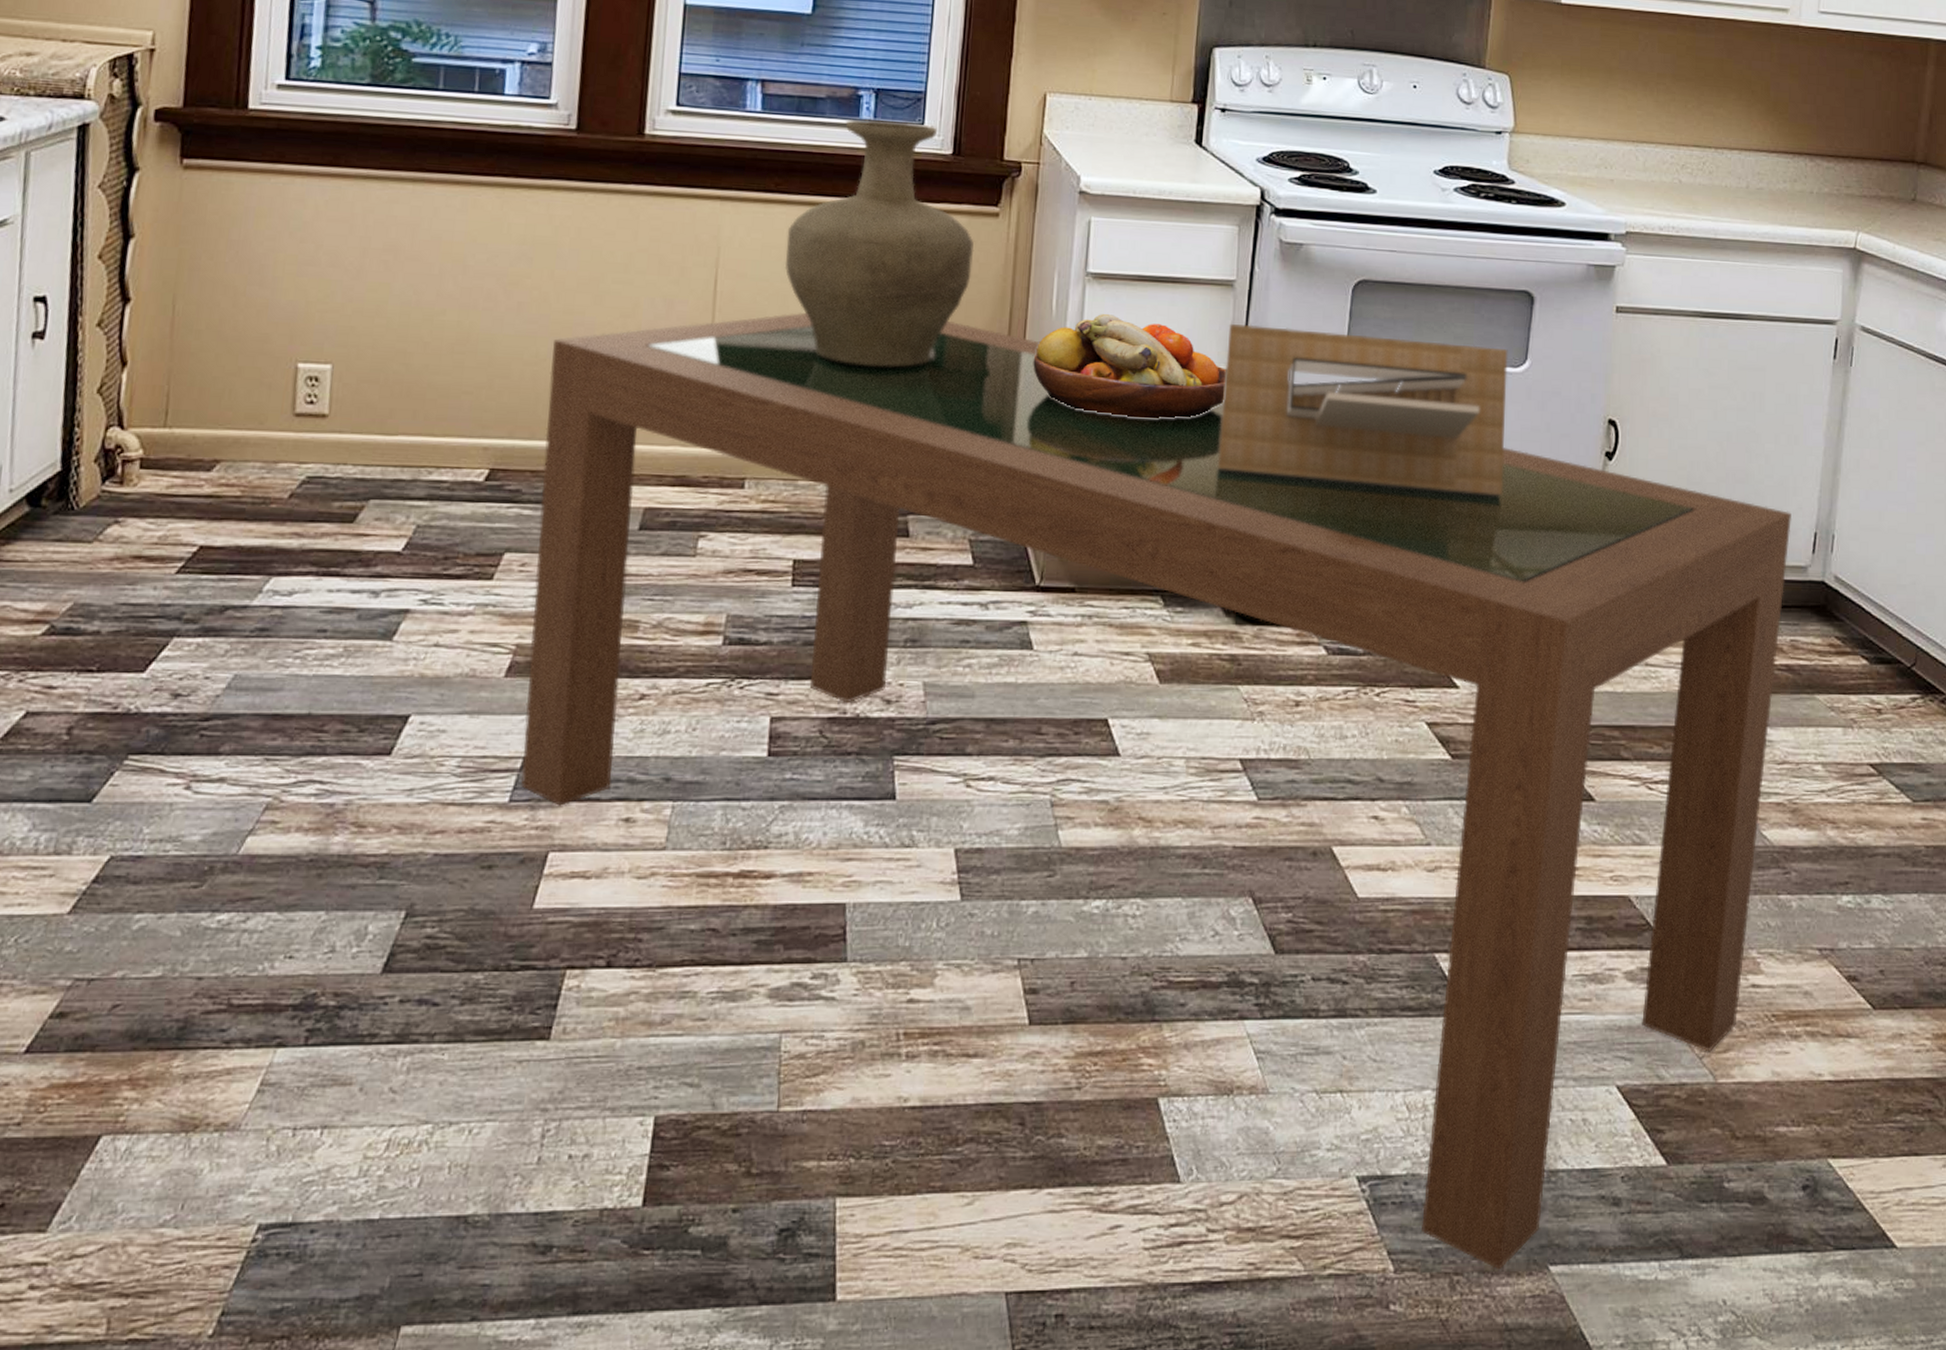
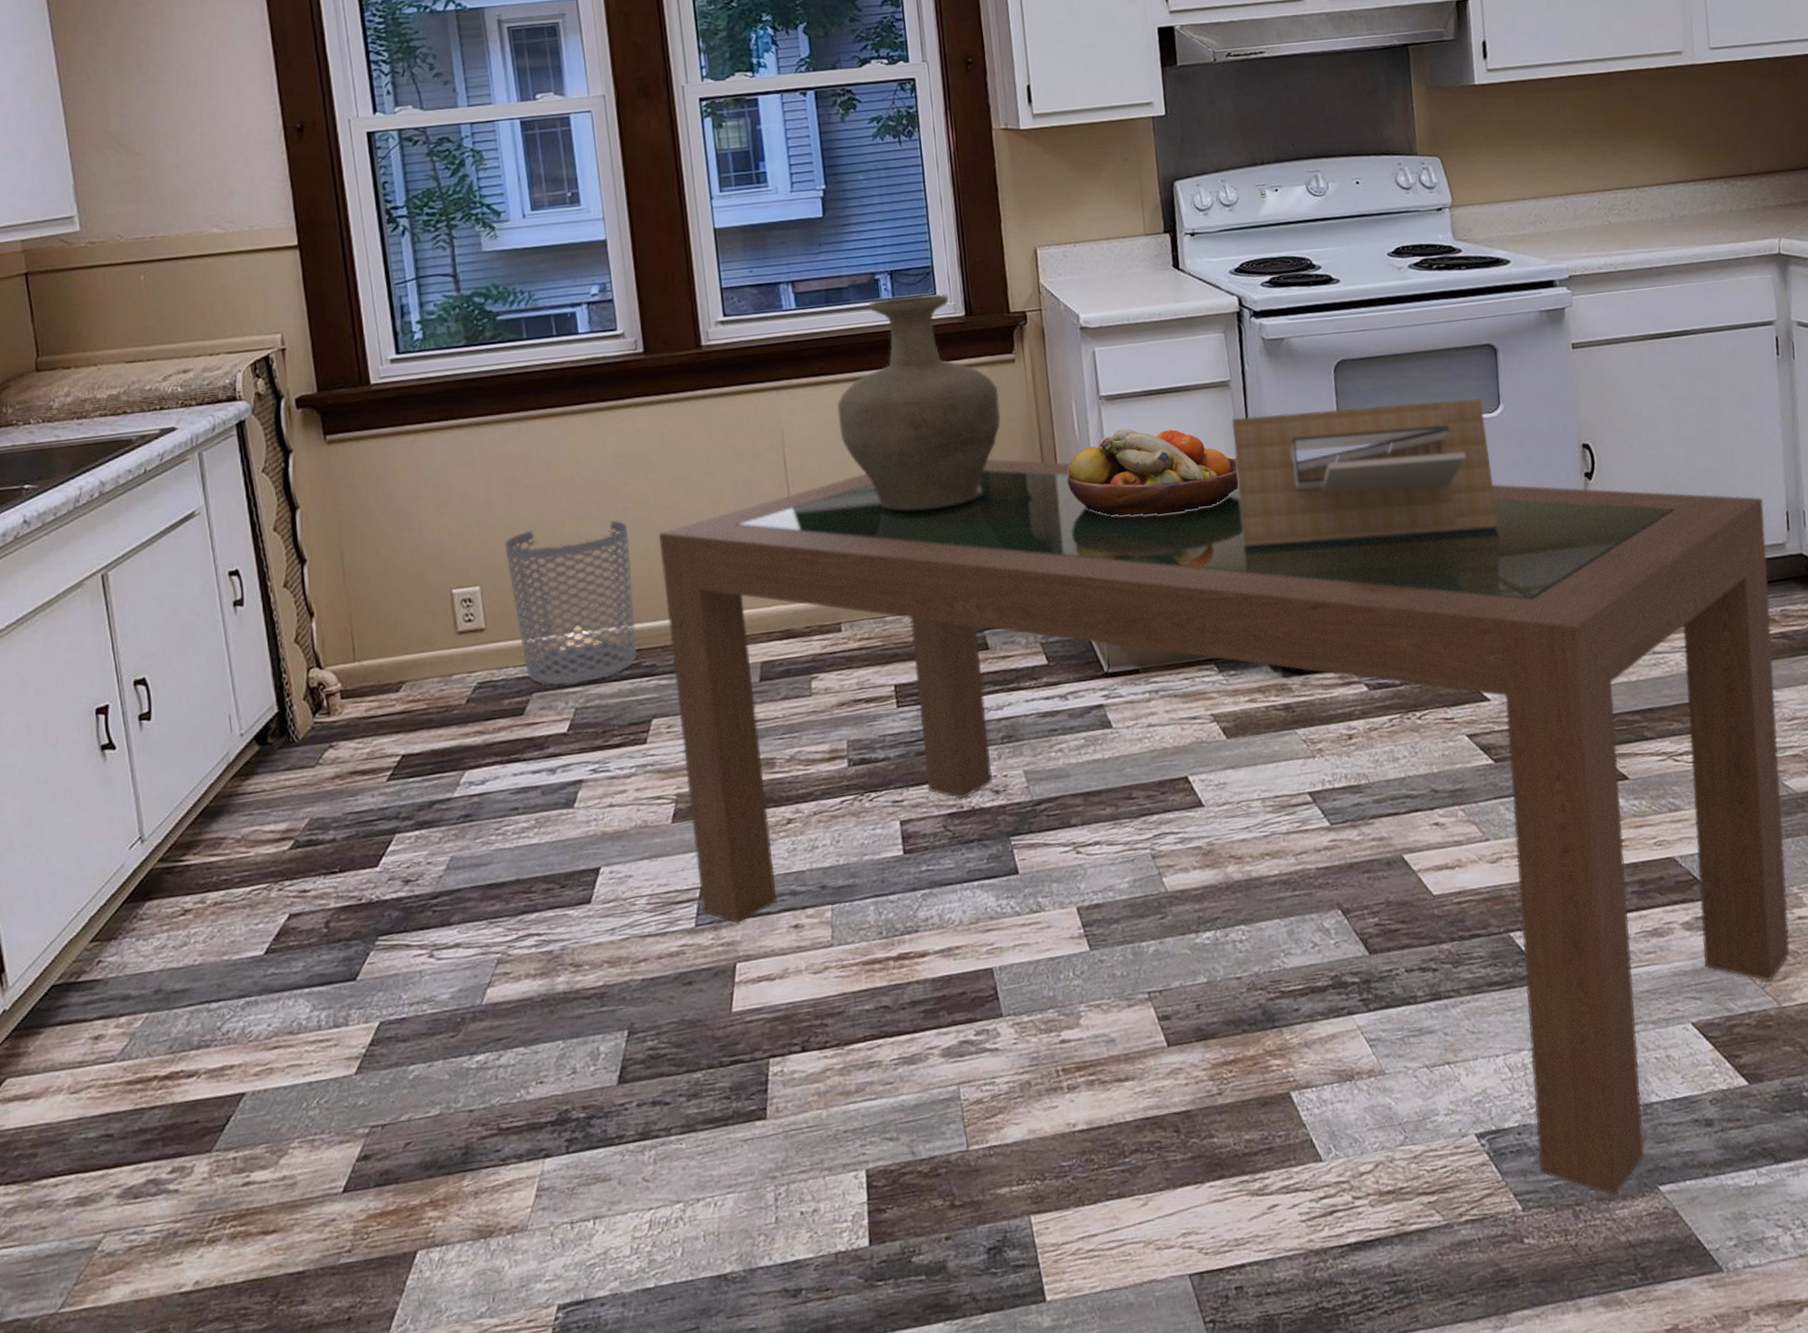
waste bin: none [367,310,518,497] -> present [504,520,637,685]

